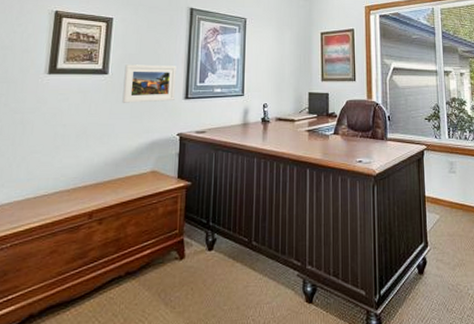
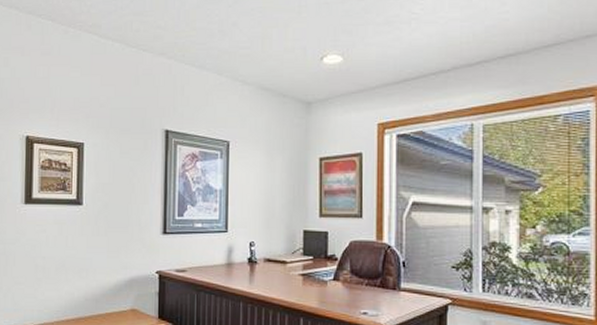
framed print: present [122,64,177,103] -> none [98,195,153,237]

